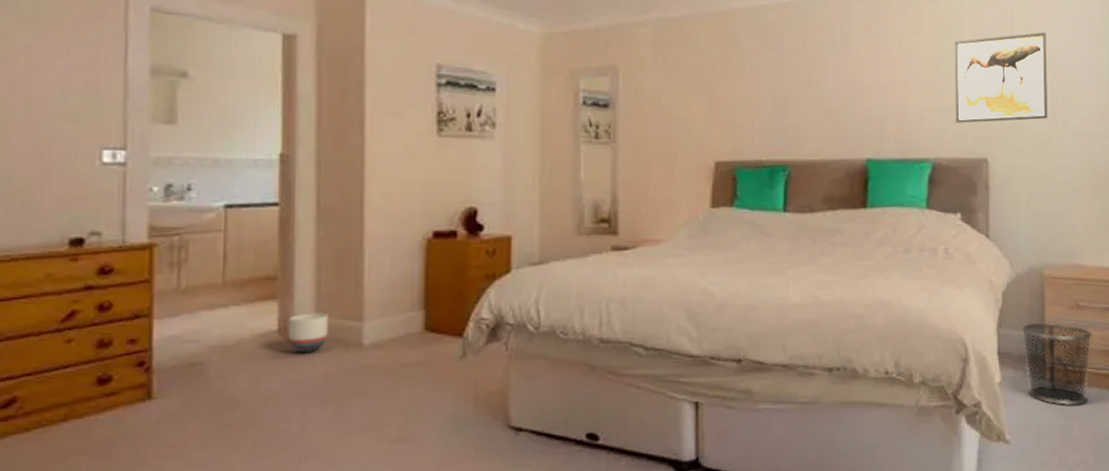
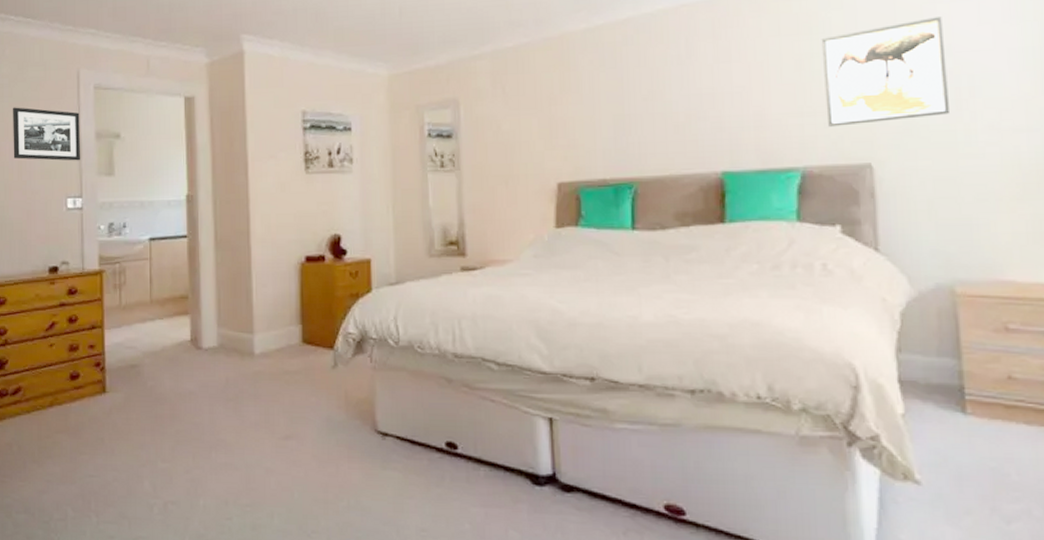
picture frame: none [17,24,127,102] -> present [13,107,81,161]
planter: present [288,313,329,352] -> none [198,326,228,359]
waste bin: present [1021,322,1092,405] -> none [928,347,1030,445]

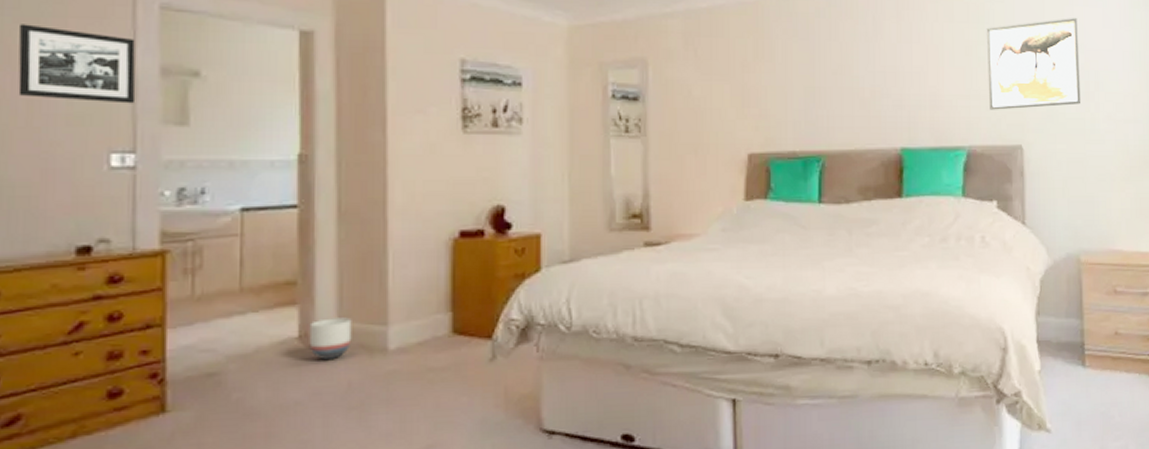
planter: none [198,326,228,359] -> present [309,317,352,359]

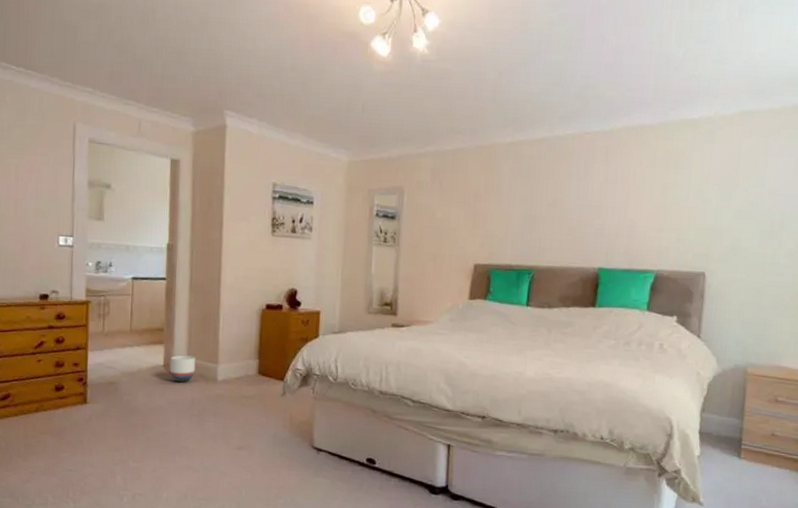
picture frame: present [18,24,136,104] -> none [10,150,74,205]
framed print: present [986,18,1080,110] -> none [679,166,771,242]

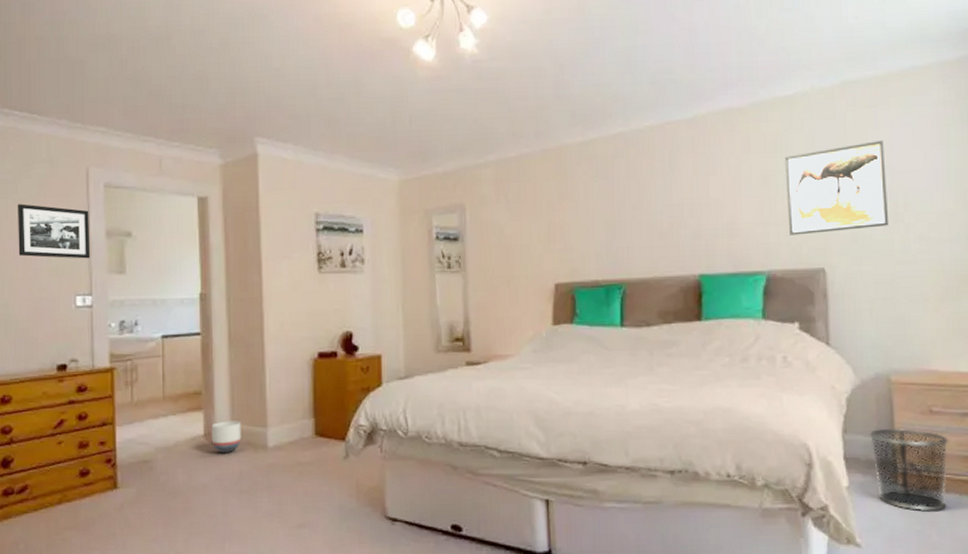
picture frame: none [10,150,74,205] -> present [18,204,91,259]
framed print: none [679,166,771,242] -> present [784,141,888,235]
waste bin: none [722,411,787,482] -> present [869,428,949,510]

